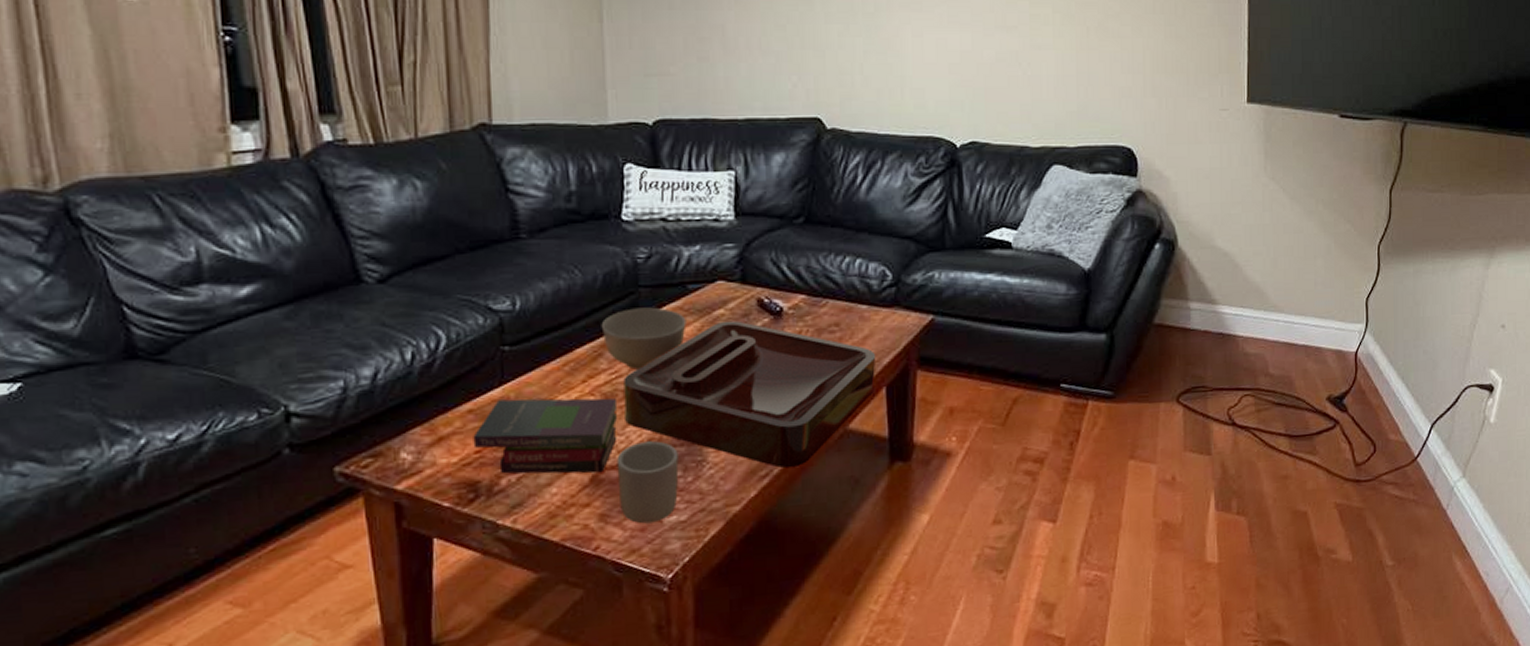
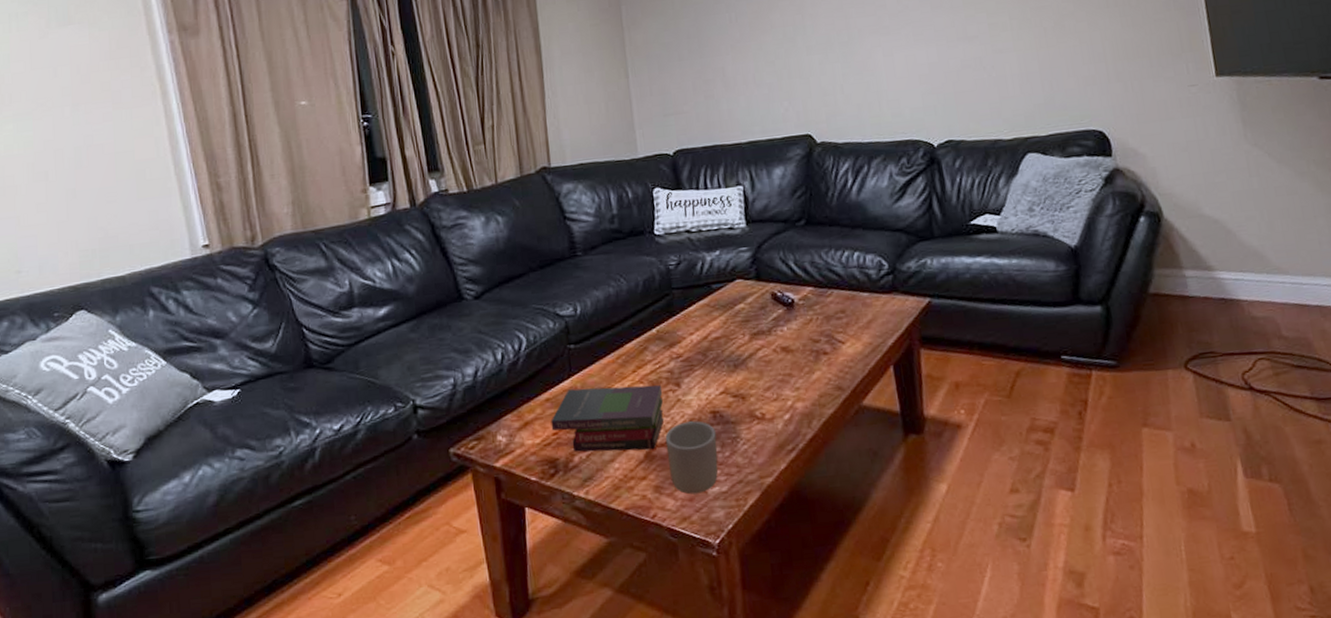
bowl: present [601,307,687,370] -> none [644,305,714,360]
decorative tray: present [623,320,876,469] -> none [666,313,883,443]

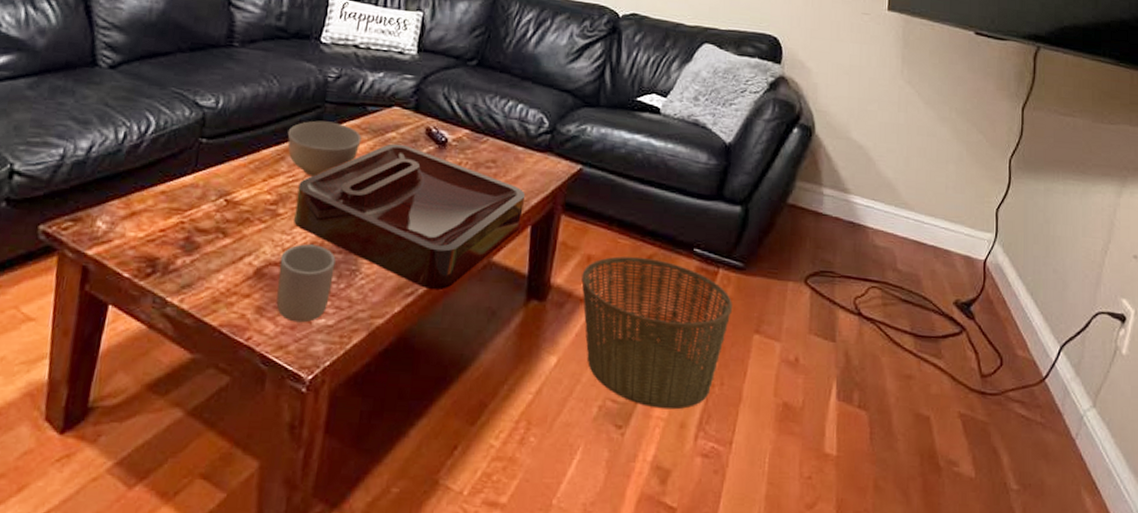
books: present [550,385,664,452] -> none [159,186,290,267]
bowl: none [644,305,714,360] -> present [287,120,362,177]
decorative tray: none [666,313,883,443] -> present [294,143,526,291]
basket: none [953,373,1114,516] -> present [581,256,732,410]

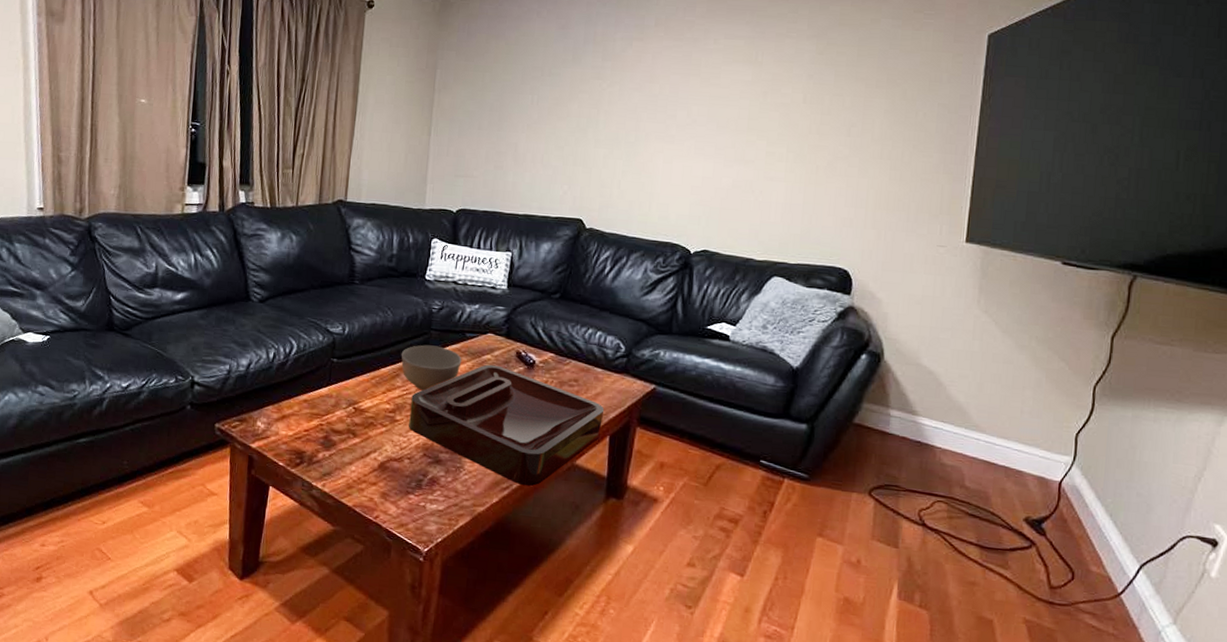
mug: present [276,243,336,323] -> none [397,444,444,507]
basket: present [581,256,732,410] -> none [655,464,797,597]

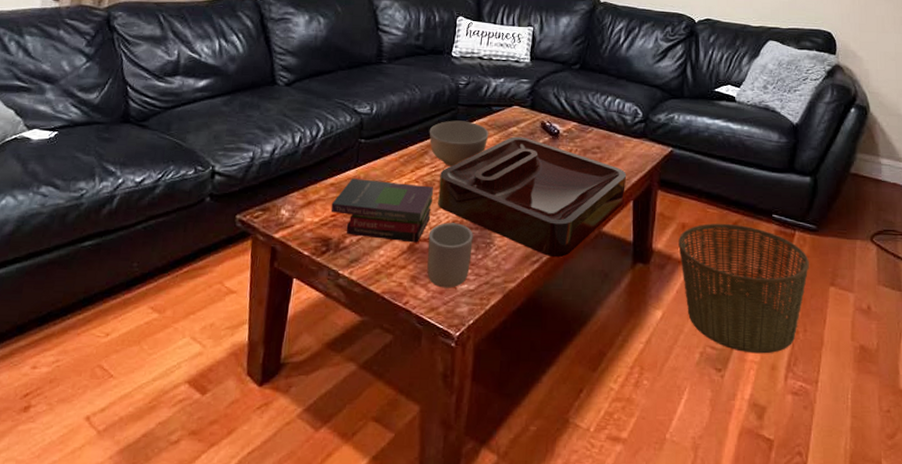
books: none [304,396,405,462] -> present [330,178,434,243]
mug: none [397,444,444,507] -> present [427,222,473,289]
basket: none [655,464,797,597] -> present [678,223,809,354]

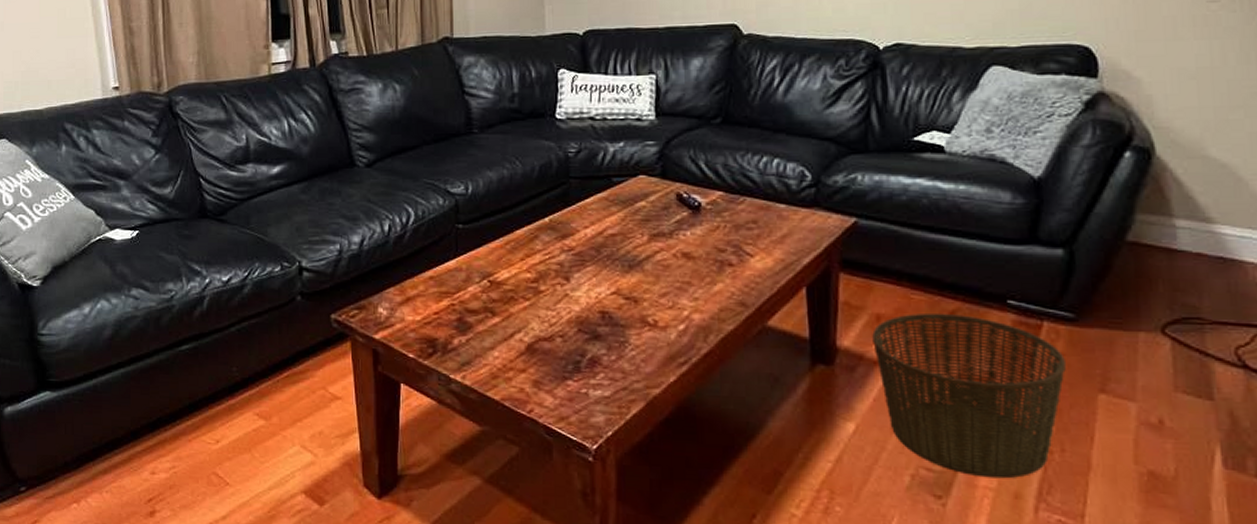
books: present [330,178,434,243] -> none [433,270,551,343]
mug: present [427,222,473,289] -> none [549,317,603,395]
bowl: present [429,120,489,167] -> none [537,197,611,252]
decorative tray: present [438,136,627,258] -> none [556,213,796,359]

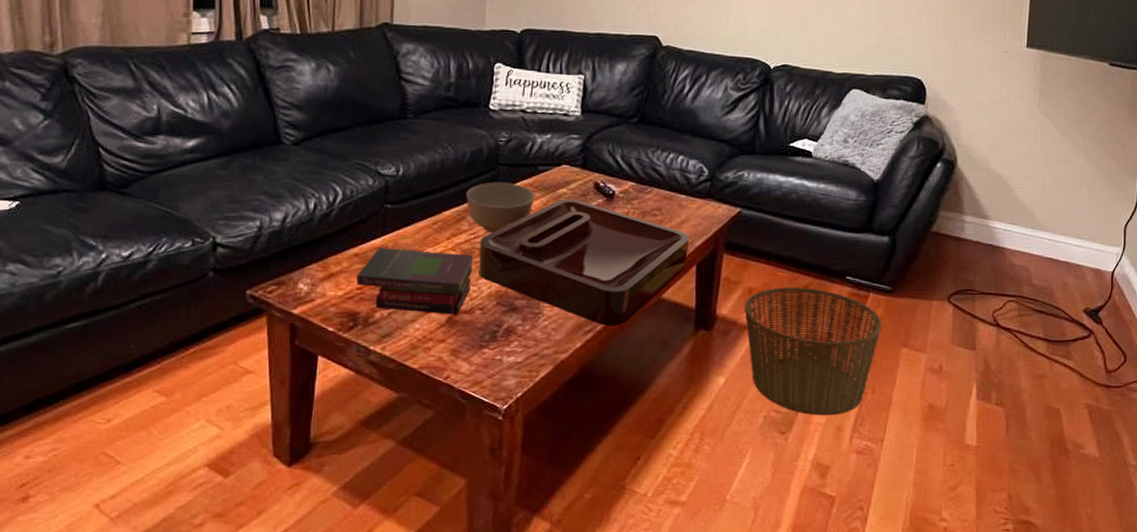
books: none [433,270,551,343] -> present [356,248,474,315]
bowl: none [537,197,611,252] -> present [465,182,535,233]
decorative tray: none [556,213,796,359] -> present [479,199,690,327]

